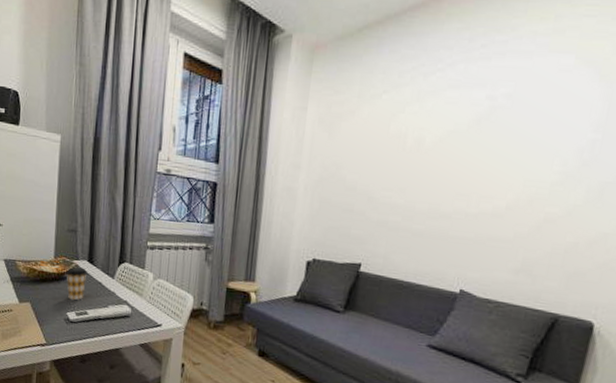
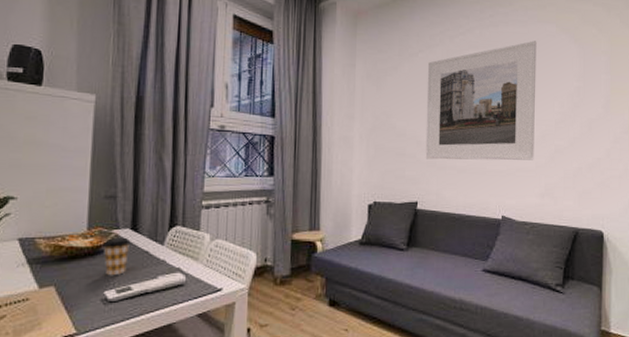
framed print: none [376,77,543,229] -> present [425,40,537,161]

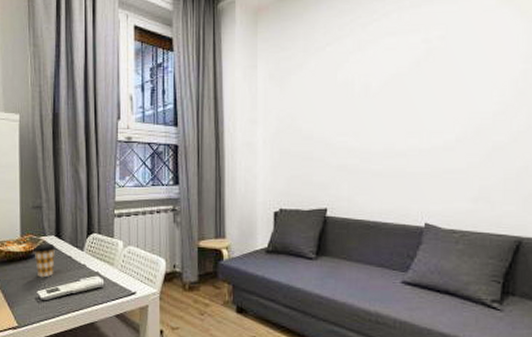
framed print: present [425,40,537,161] -> none [335,19,470,163]

